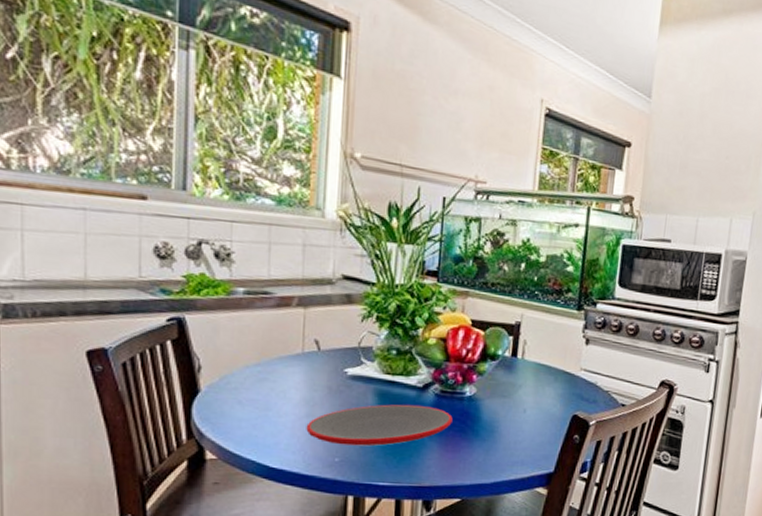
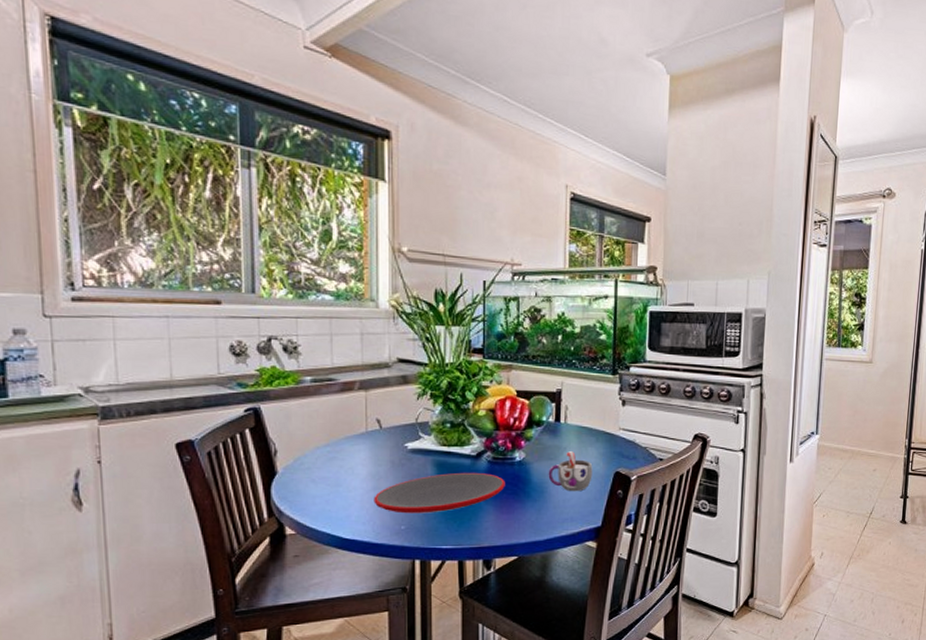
mug: none [500,390,549,434] -> present [548,451,593,492]

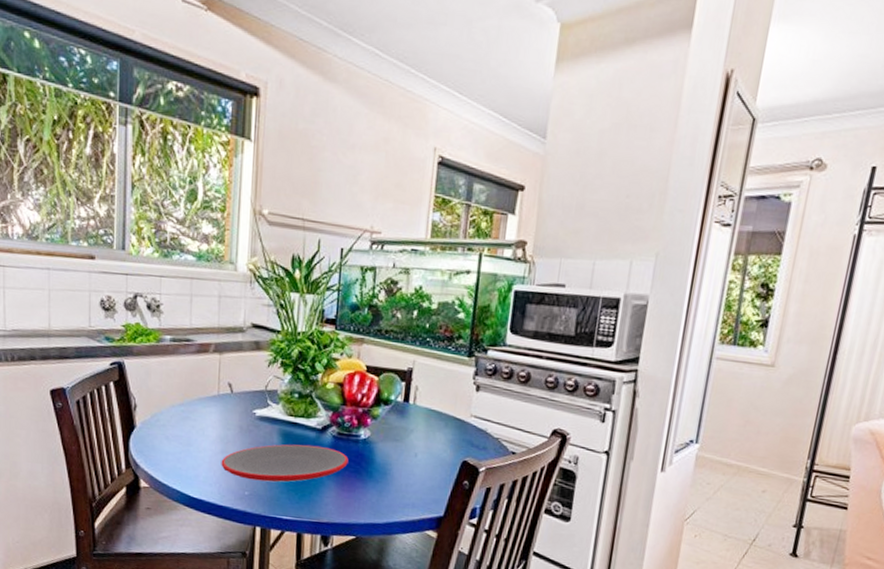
mug: present [548,451,593,492] -> none [392,434,440,478]

